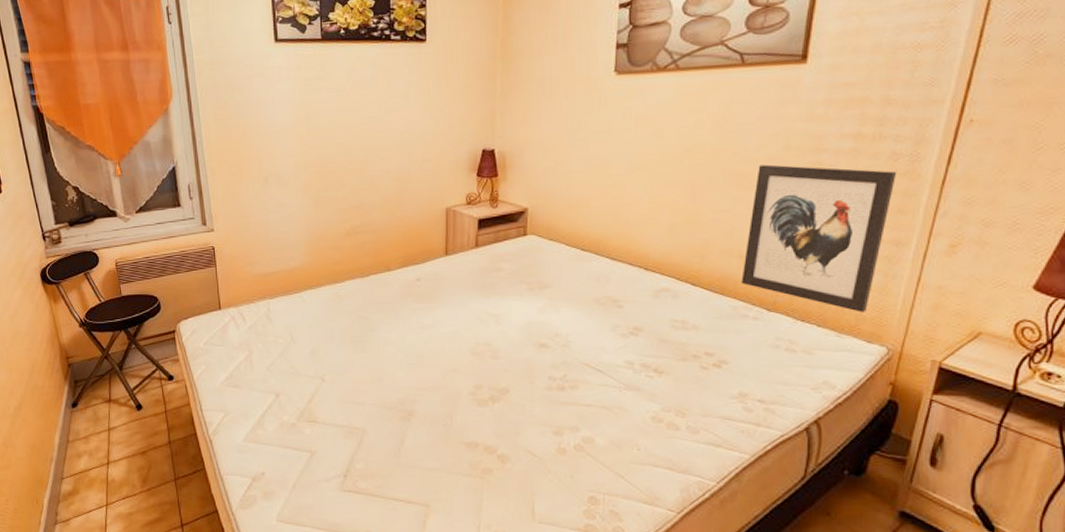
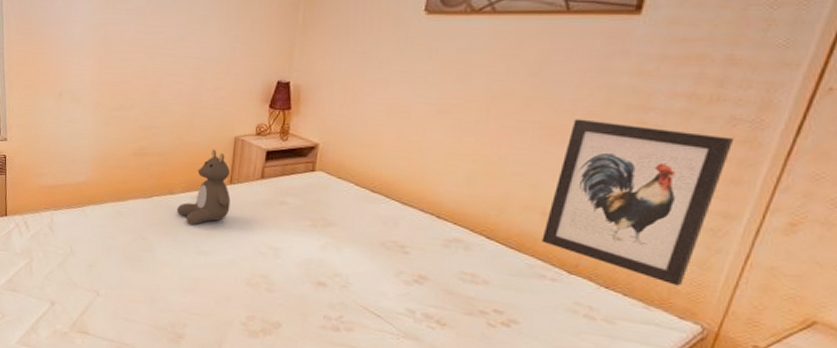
teddy bear: none [395,222,448,299] -> present [176,149,231,224]

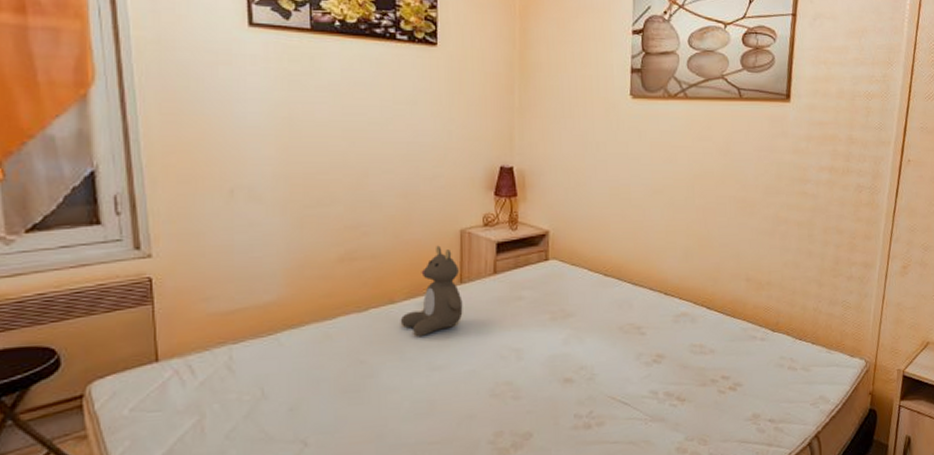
wall art: present [542,119,735,286] -> none [749,192,862,329]

